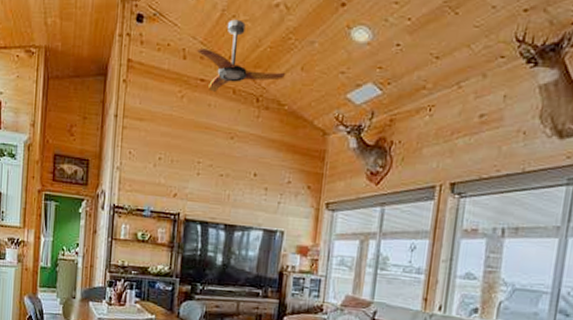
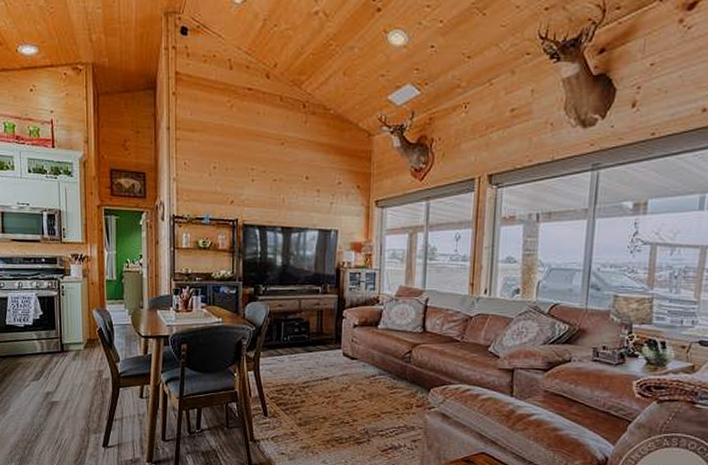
ceiling fan: present [196,19,285,92] -> none [242,28,328,100]

